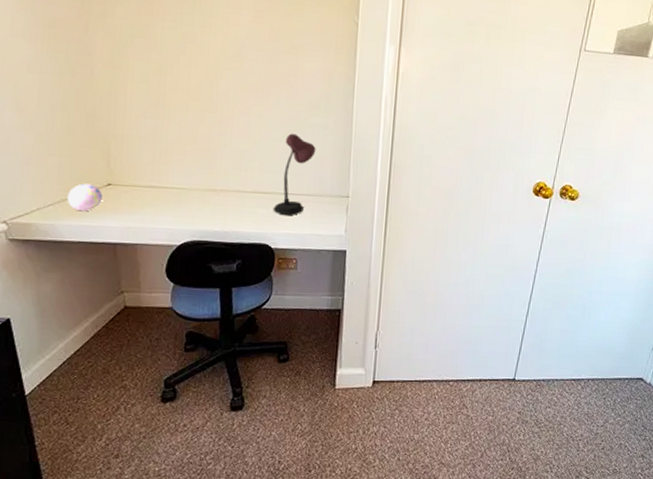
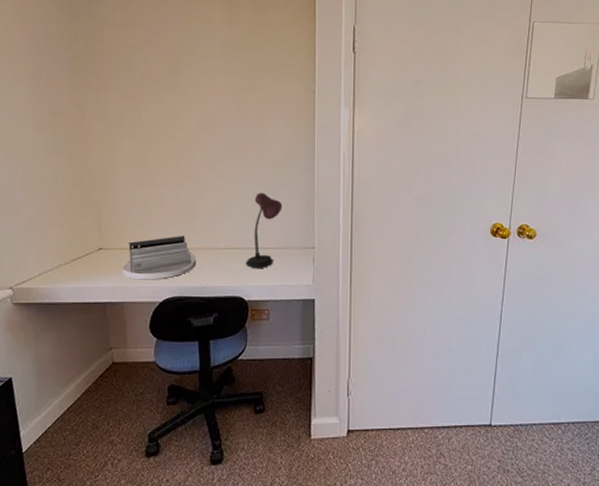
decorative egg: present [67,183,102,212] -> none [64,249,94,275]
desk organizer: none [134,175,219,222] -> present [122,236,197,280]

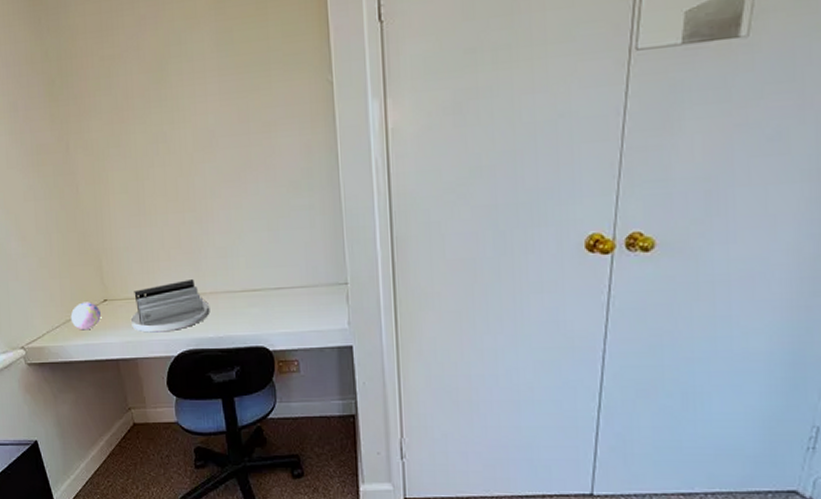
decorative egg: none [64,249,94,275] -> present [70,302,101,331]
desk lamp: present [245,192,283,268] -> none [265,220,304,312]

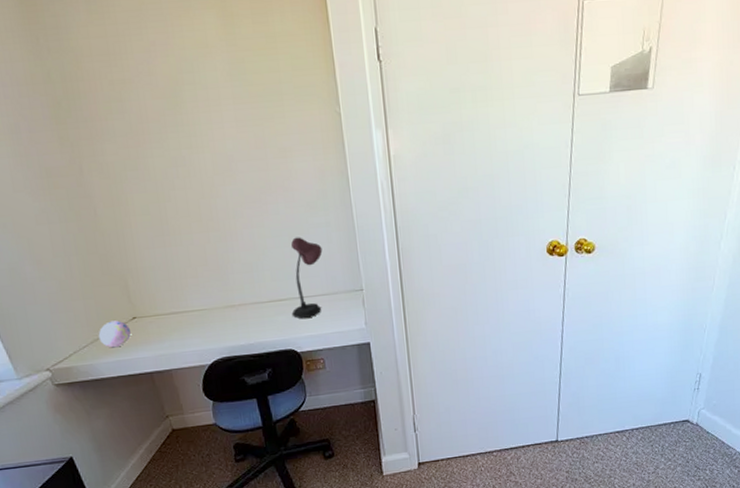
desk organizer: present [130,279,210,333] -> none [161,293,240,346]
desk lamp: none [265,220,304,312] -> present [291,237,323,319]

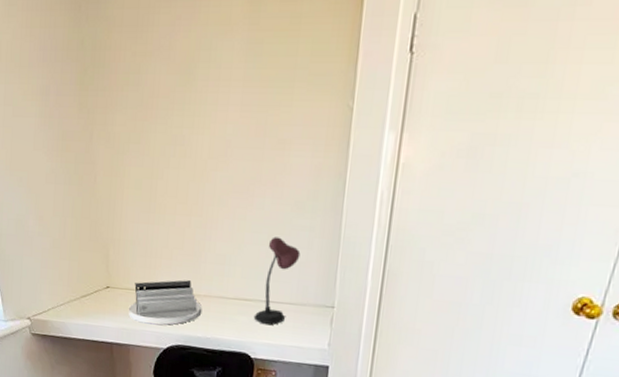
decorative egg: present [98,320,131,348] -> none [74,285,102,312]
desk organizer: none [161,293,240,346] -> present [128,280,202,325]

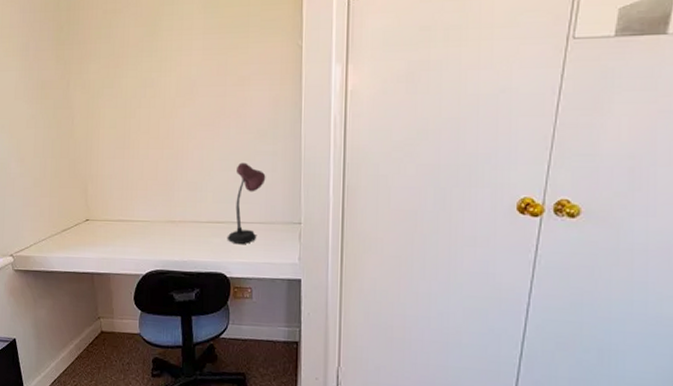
desk organizer: present [128,280,202,325] -> none [107,208,178,253]

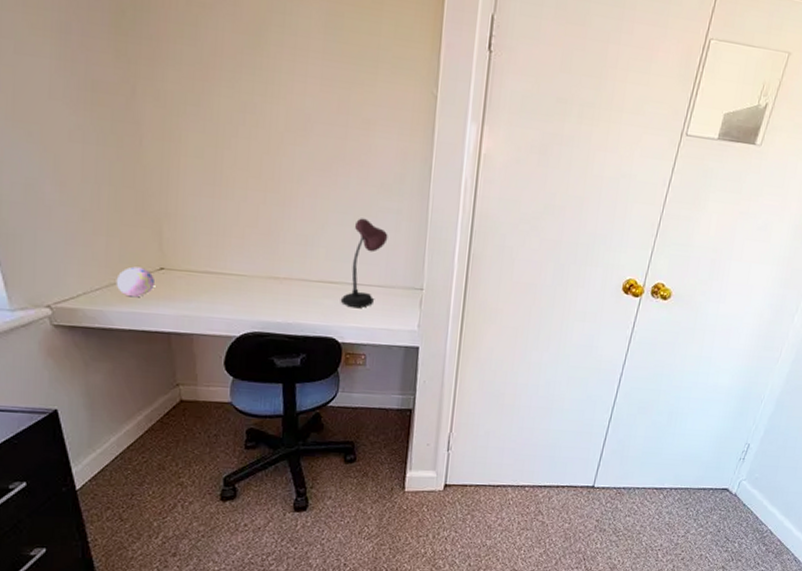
decorative egg: none [55,220,82,245] -> present [116,266,154,298]

